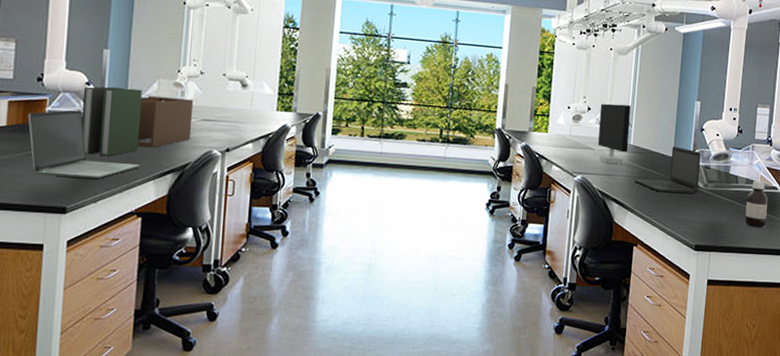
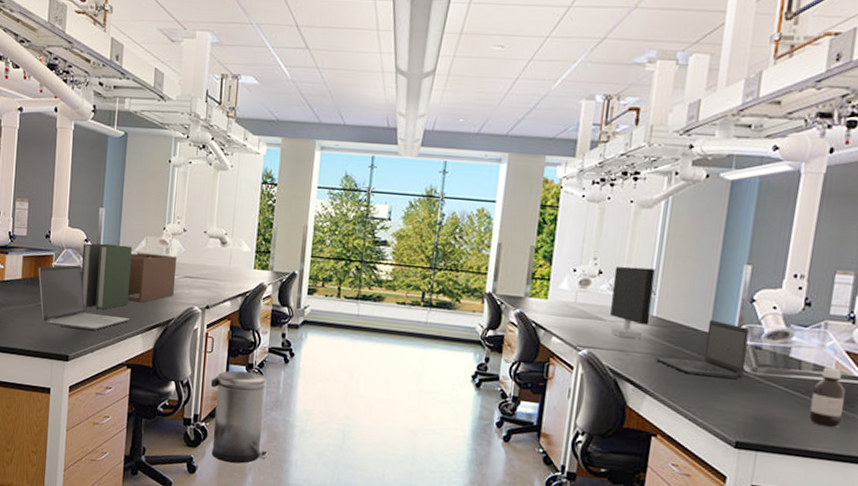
pedal bin: none [232,212,295,306] -> present [210,370,269,464]

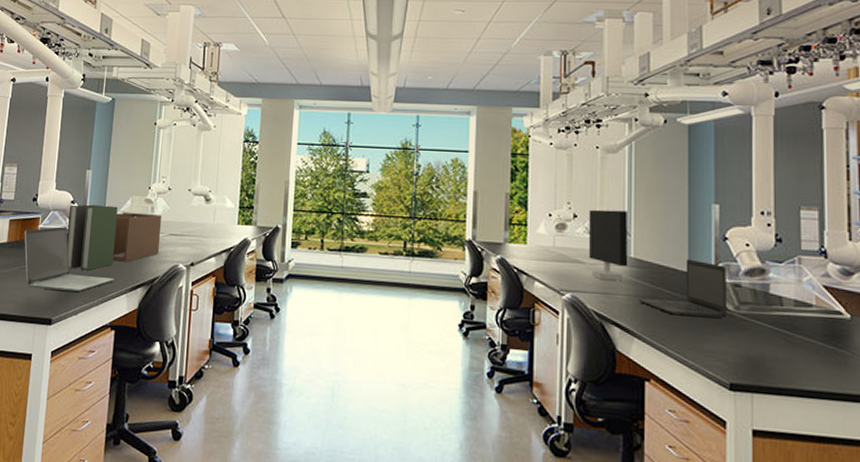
pedal bin: present [210,370,269,464] -> none [195,328,257,428]
bottle: present [809,367,845,428] -> none [798,302,830,365]

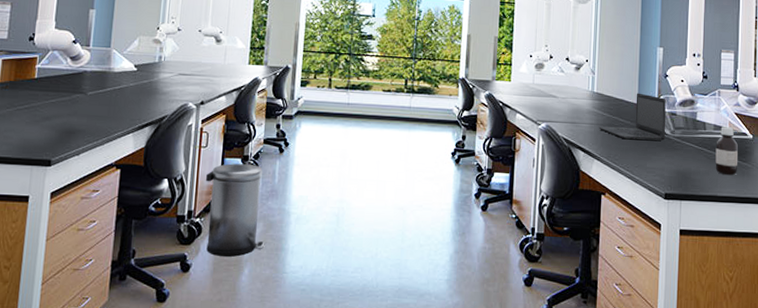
laptop: present [24,227,115,292] -> none [19,67,121,132]
binder: present [66,204,118,270] -> none [67,44,124,110]
storage bin: present [112,212,162,262] -> none [118,52,171,102]
pedal bin: none [195,328,257,428] -> present [205,163,265,257]
monitor: present [588,209,629,281] -> none [561,51,593,112]
bottle: none [798,302,830,365] -> present [715,127,738,176]

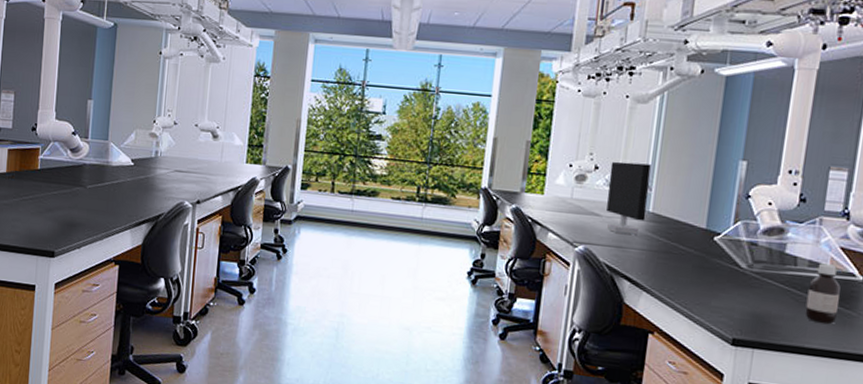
pedal bin: present [205,163,265,257] -> none [201,267,261,363]
monitor: none [561,51,593,112] -> present [606,161,651,235]
laptop: present [598,93,666,141] -> none [651,215,745,276]

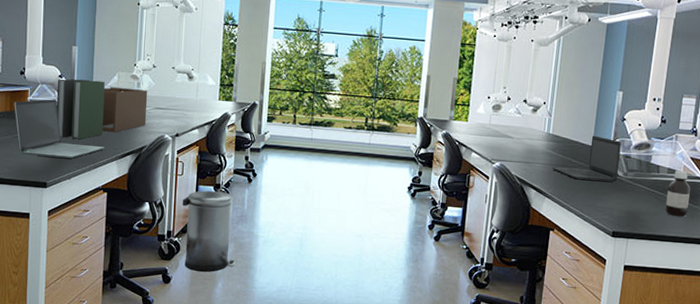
laptop: none [24,158,119,226] -> present [14,99,105,159]
binder: none [68,136,121,204] -> present [56,79,105,140]
storage bin: none [115,145,168,197] -> present [102,86,148,132]
pedal bin: none [201,267,261,363] -> present [182,190,236,272]
monitor: present [606,161,651,235] -> none [517,93,551,152]
laptop: none [651,215,745,276] -> present [552,135,621,182]

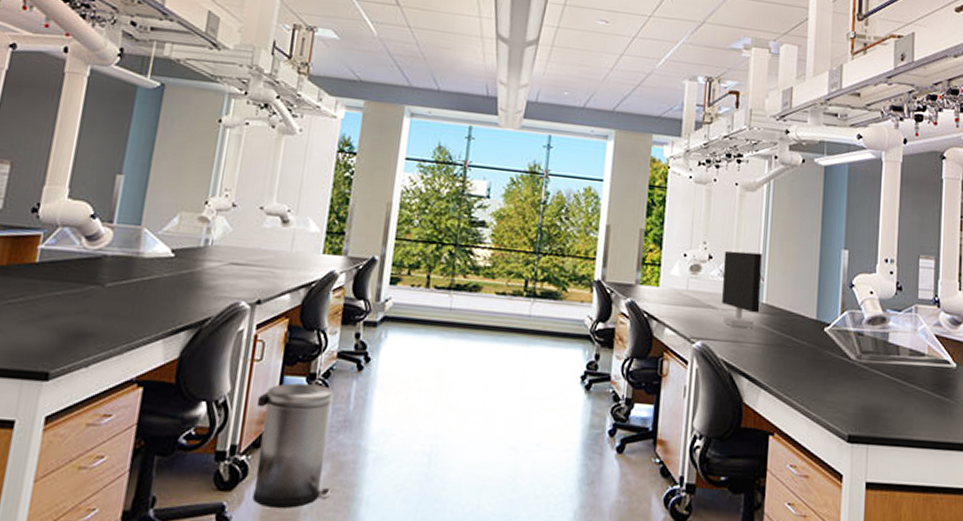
laptop: present [14,99,105,159] -> none [12,248,148,336]
binder: present [56,79,105,140] -> none [79,220,159,308]
storage bin: present [102,86,148,132] -> none [146,232,222,298]
monitor: none [517,93,551,152] -> present [722,250,763,328]
laptop: present [552,135,621,182] -> none [767,306,851,368]
bottle: present [665,170,691,218] -> none [910,352,938,415]

